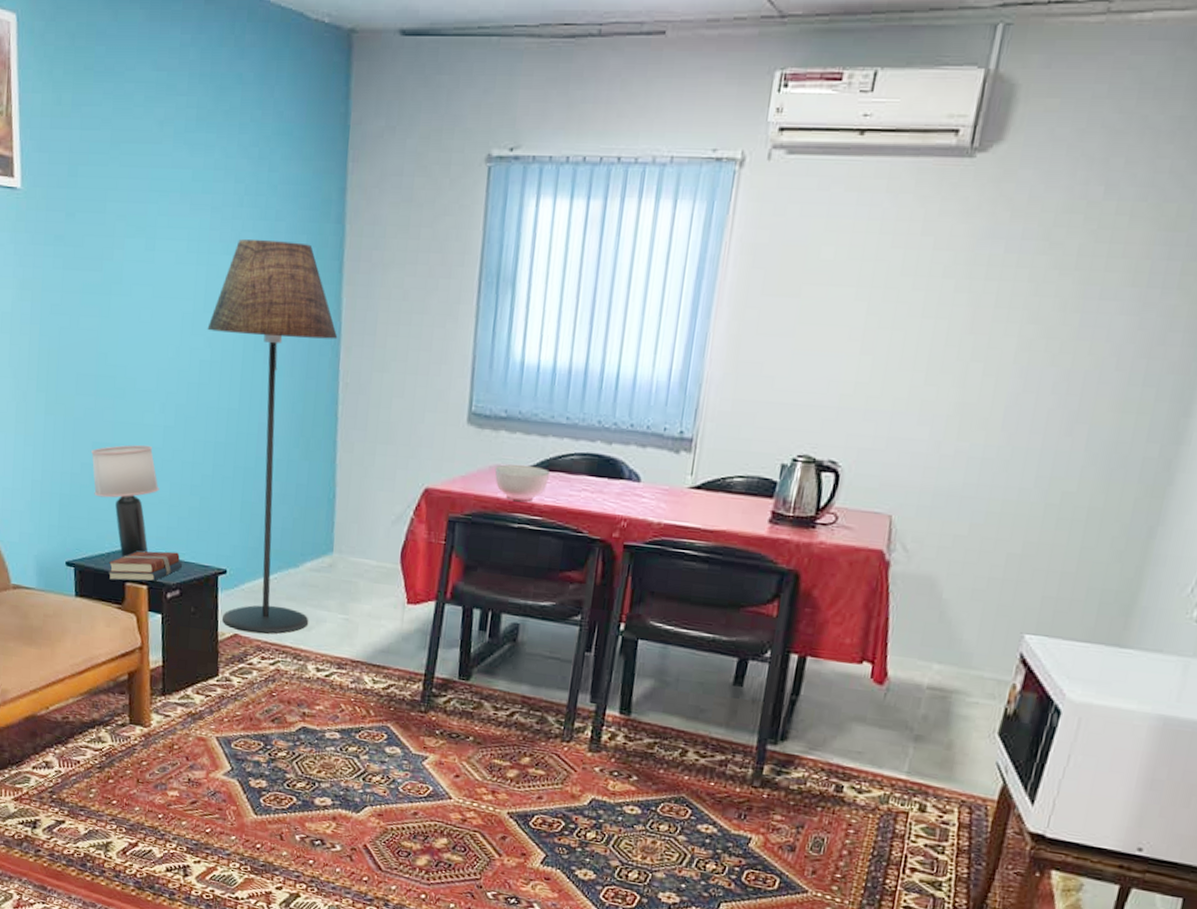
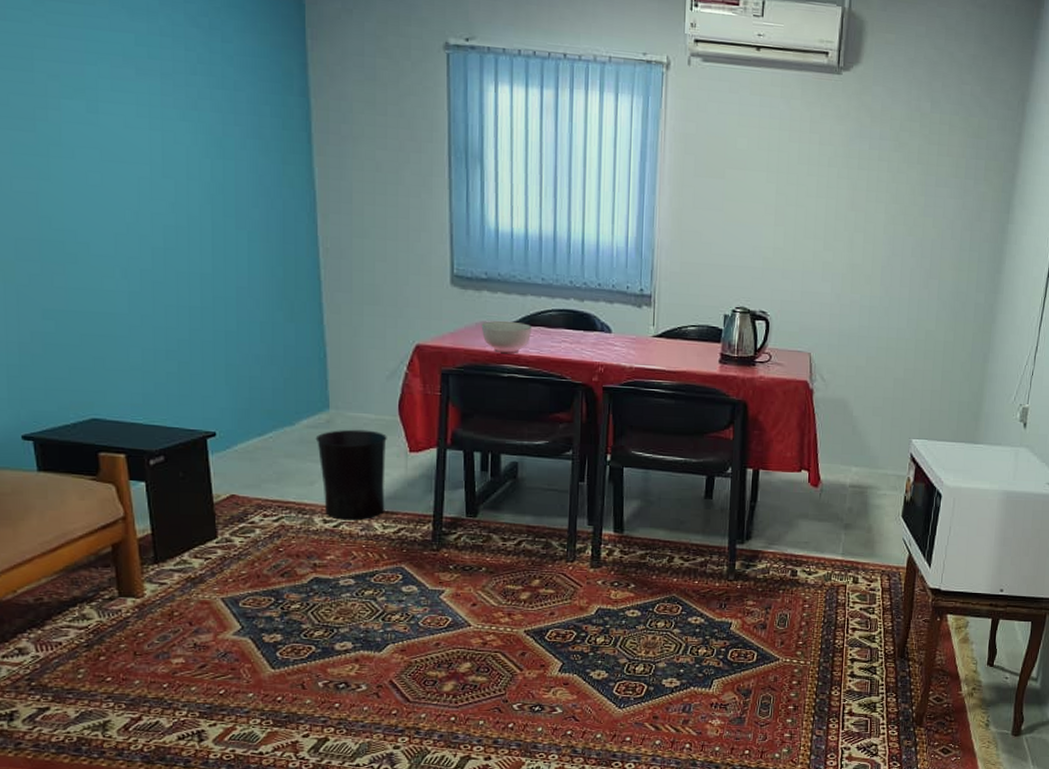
table lamp: present [90,444,159,558] -> none [41,311,129,428]
books: present [107,551,182,582] -> none [75,418,164,452]
floor lamp: present [207,239,338,634] -> none [168,107,313,492]
waste bin: none [317,575,386,672] -> present [315,429,387,520]

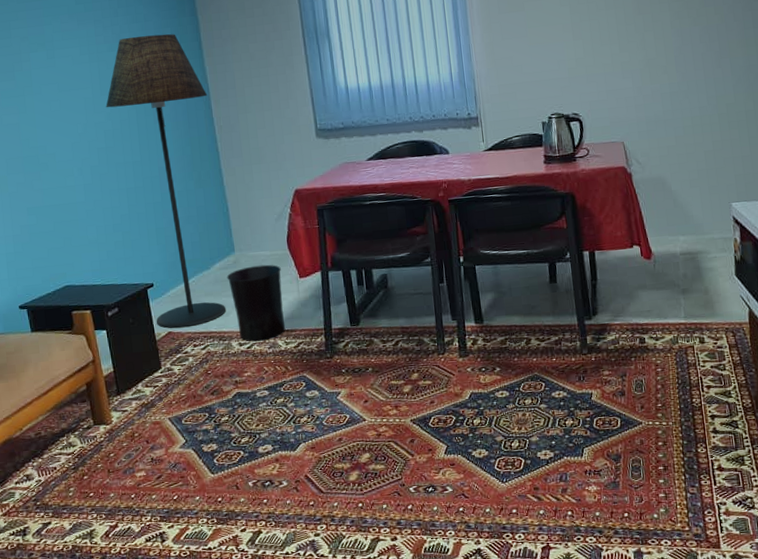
floor lamp: none [168,107,313,492] -> present [106,34,226,328]
bowl: present [481,320,532,353] -> none [343,158,385,185]

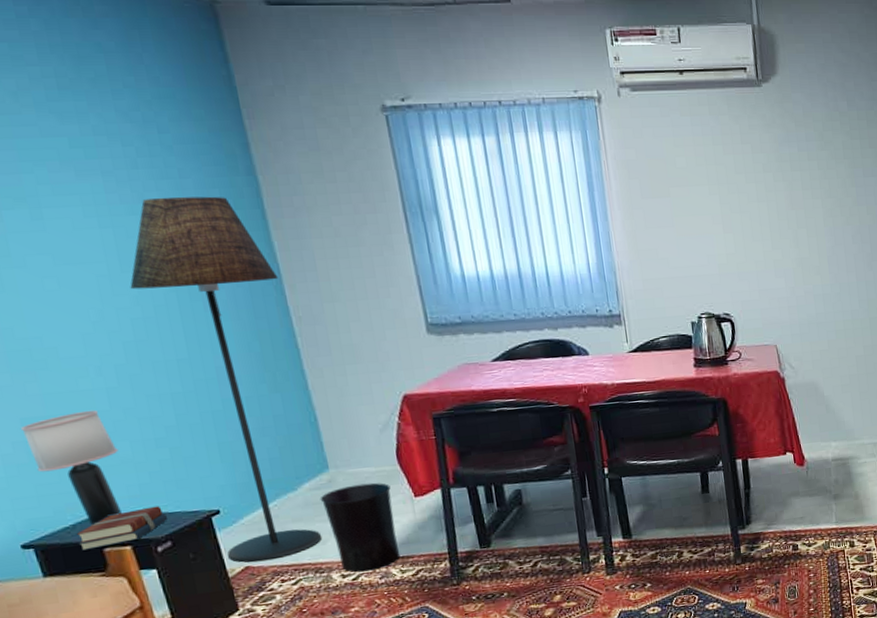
table lamp: none [26,201,88,293] -> present [20,409,122,526]
books: none [55,278,117,312] -> present [77,506,167,551]

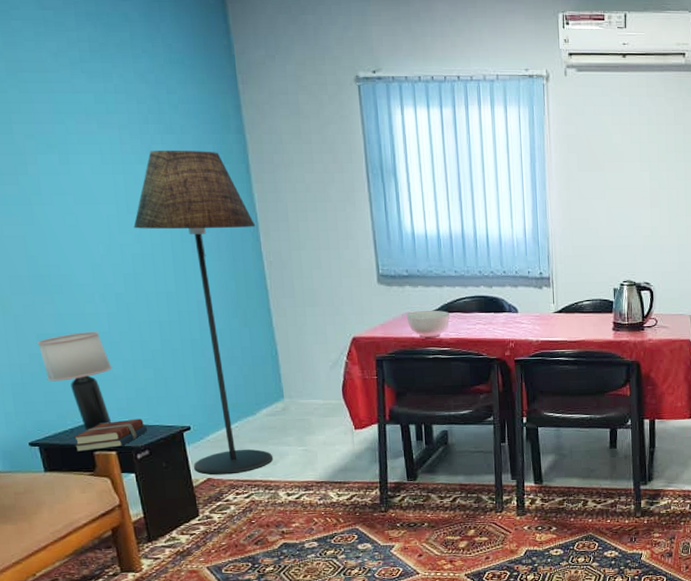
waste bin: present [320,482,400,572] -> none [274,413,337,492]
bowl: none [463,358,513,390] -> present [406,310,450,338]

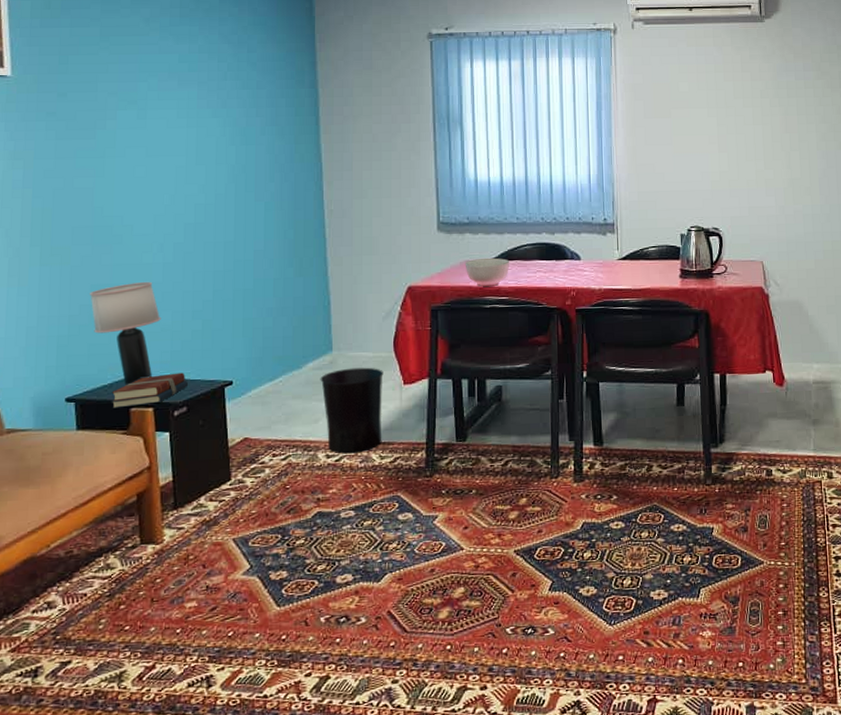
floor lamp: present [133,149,273,475] -> none [200,104,320,434]
waste bin: none [274,413,337,492] -> present [320,367,383,454]

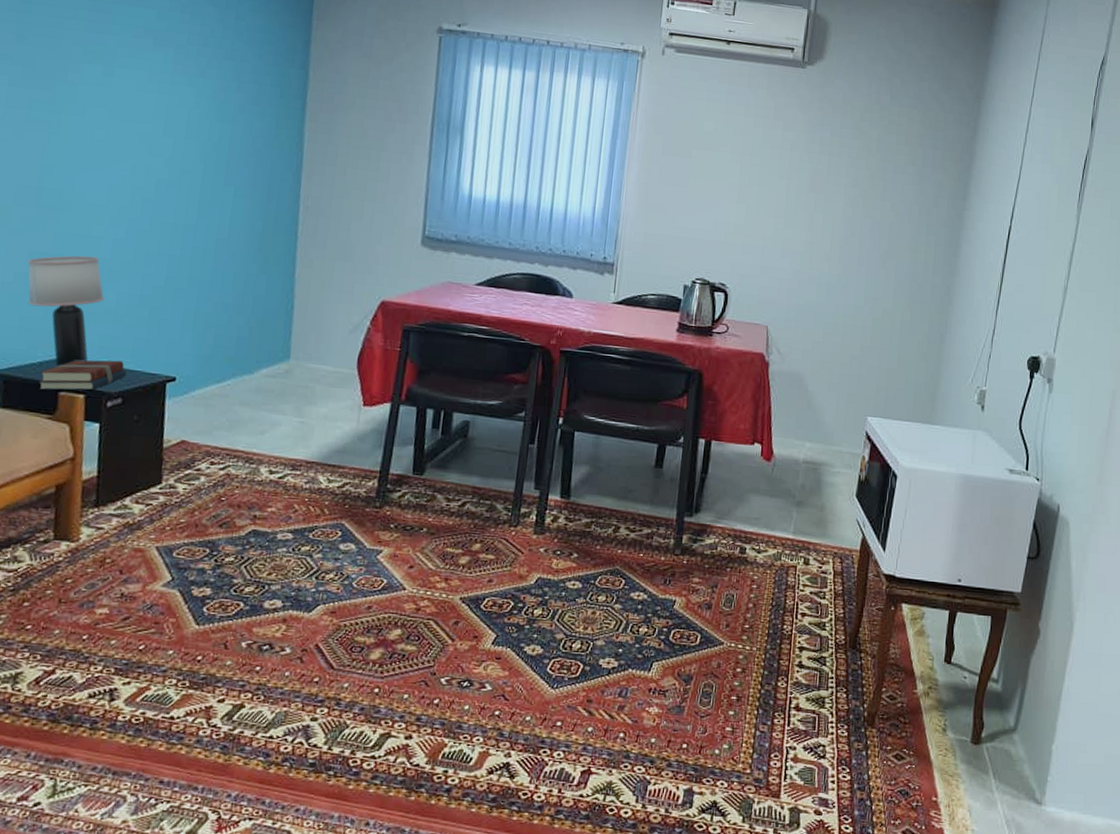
waste bin: present [320,367,383,454] -> none [272,380,343,473]
bowl: present [465,257,510,286] -> none [446,281,496,313]

